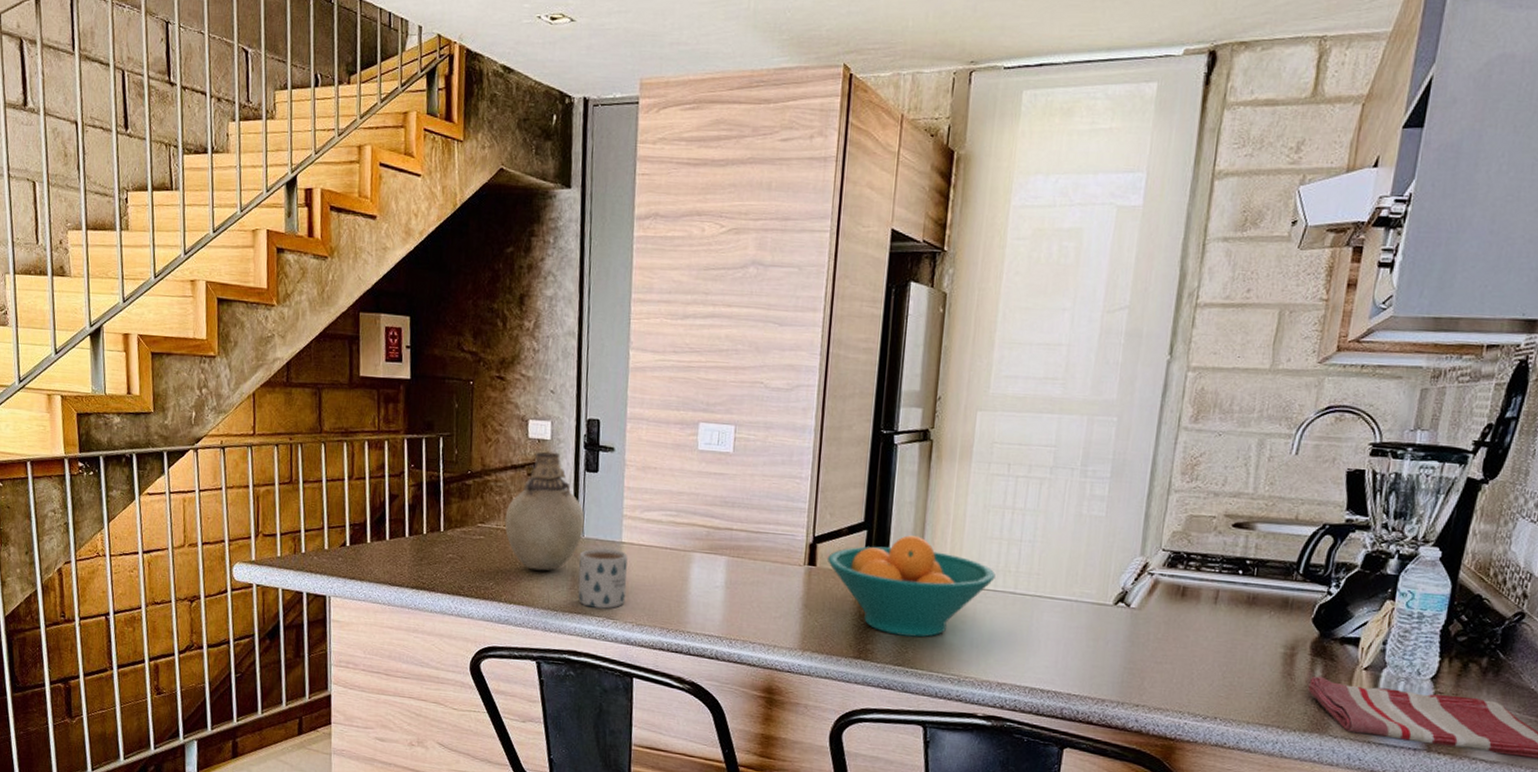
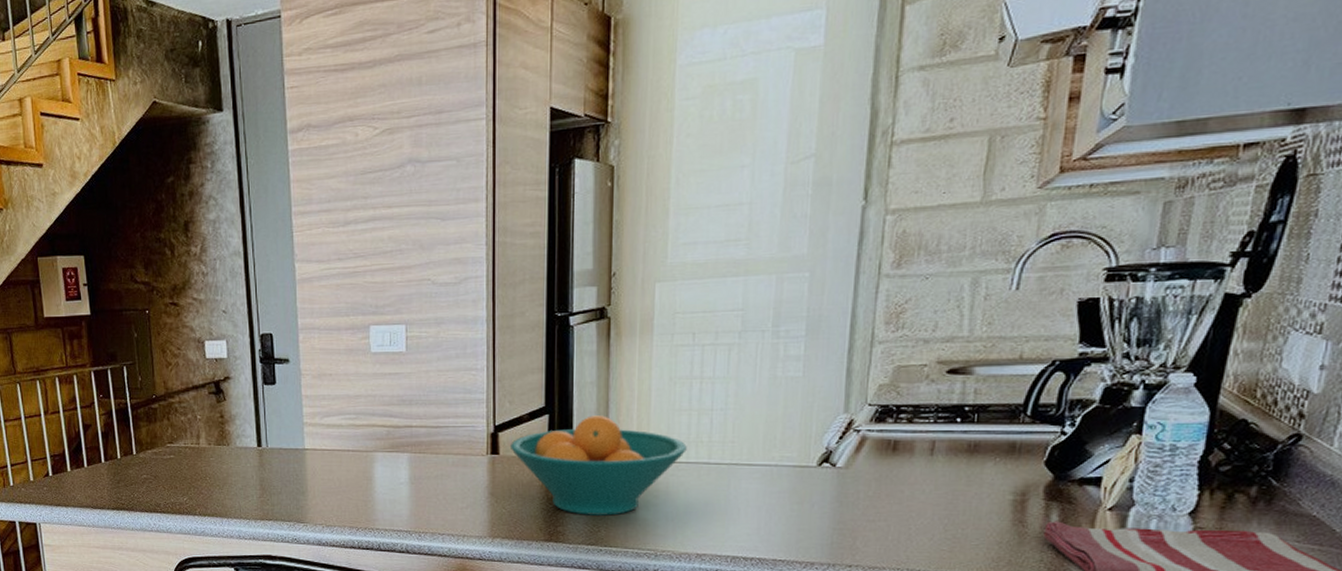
vase: present [504,451,585,571] -> none [192,369,267,483]
mug: present [578,548,628,609] -> none [265,456,314,513]

